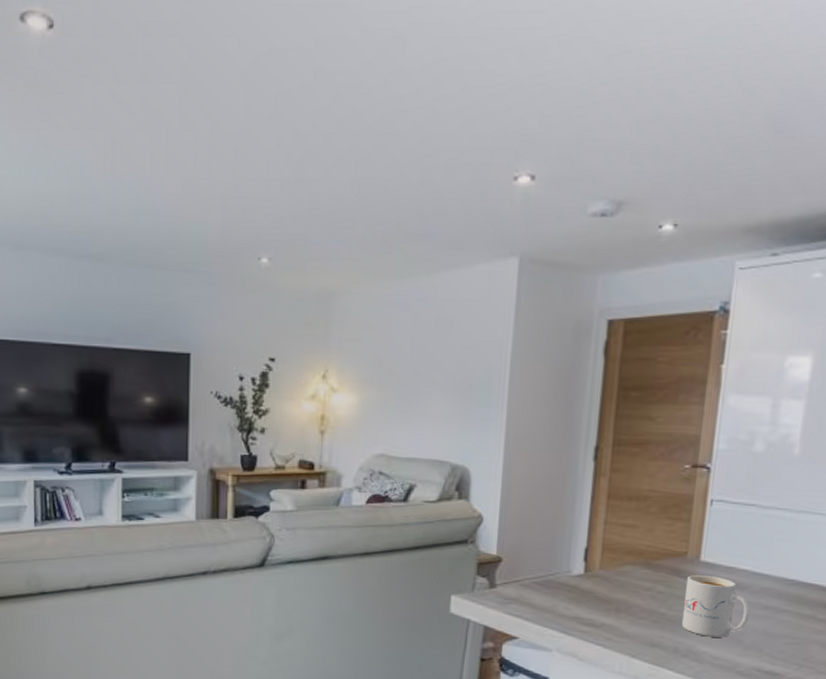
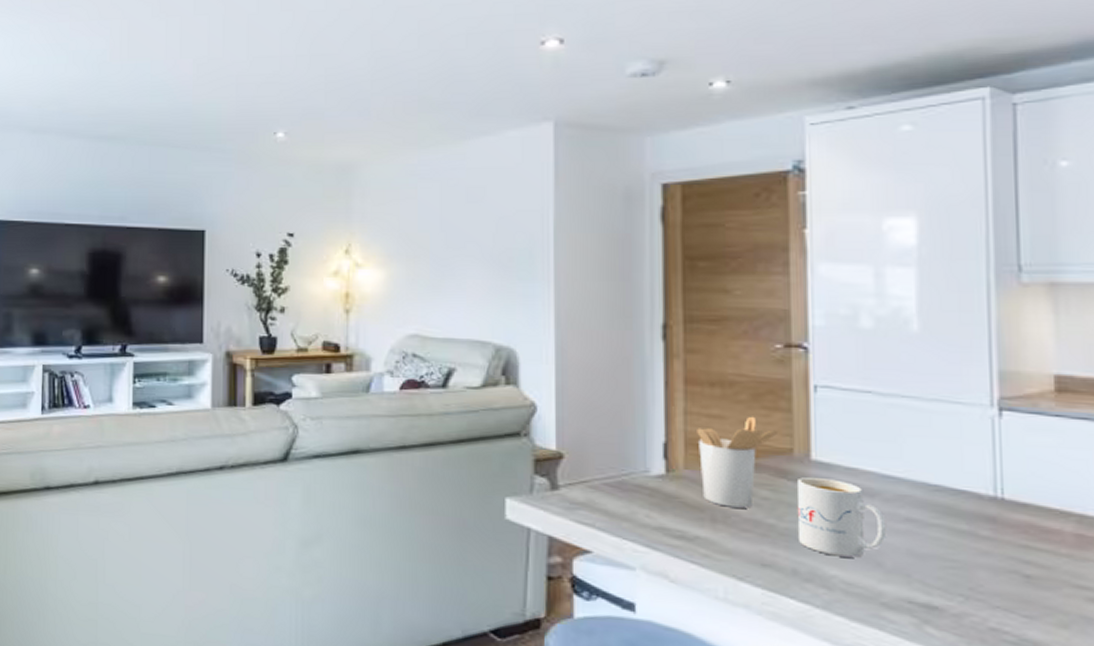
utensil holder: none [612,525,677,600] -> present [697,416,777,508]

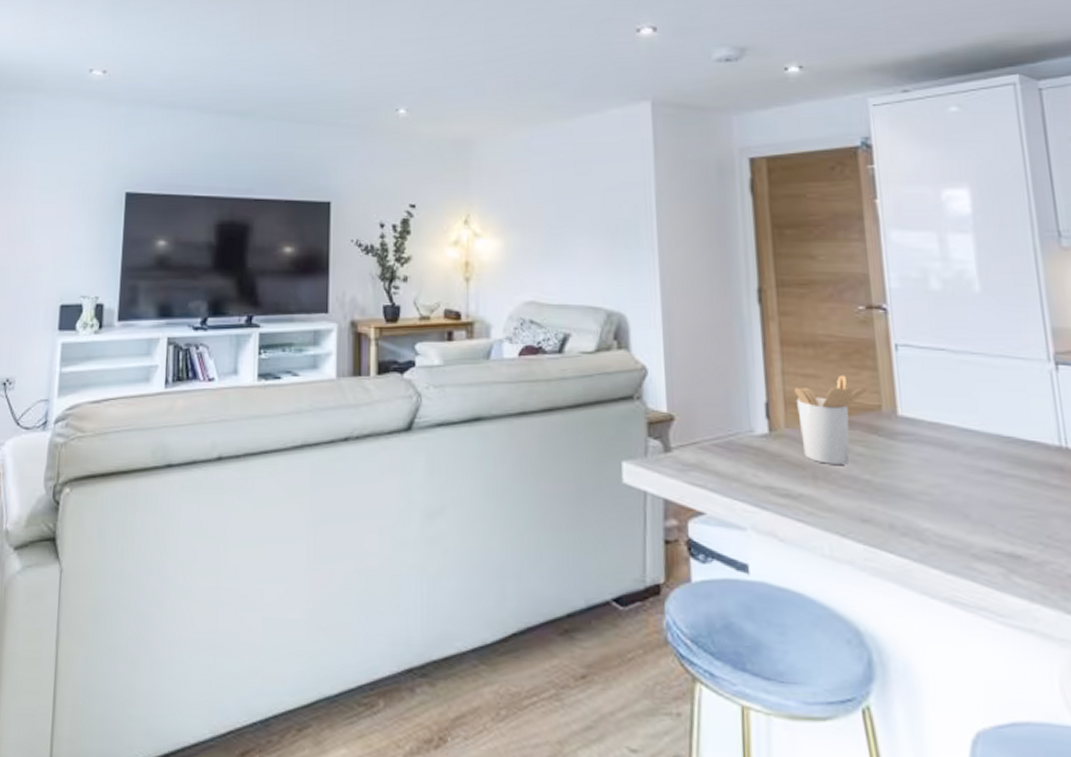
mug: present [797,476,887,558] -> none [887,432,970,510]

